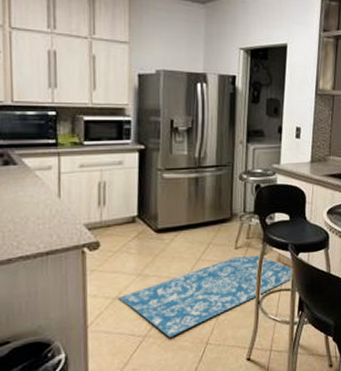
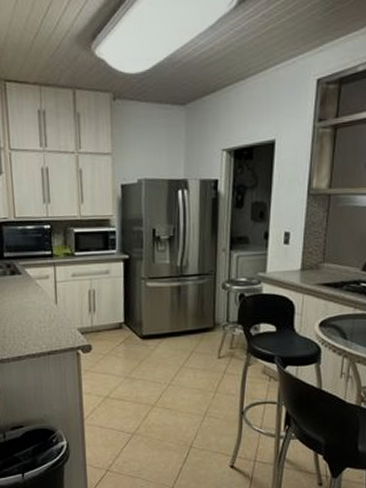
rug: present [118,255,294,338] -> none [109,366,281,437]

